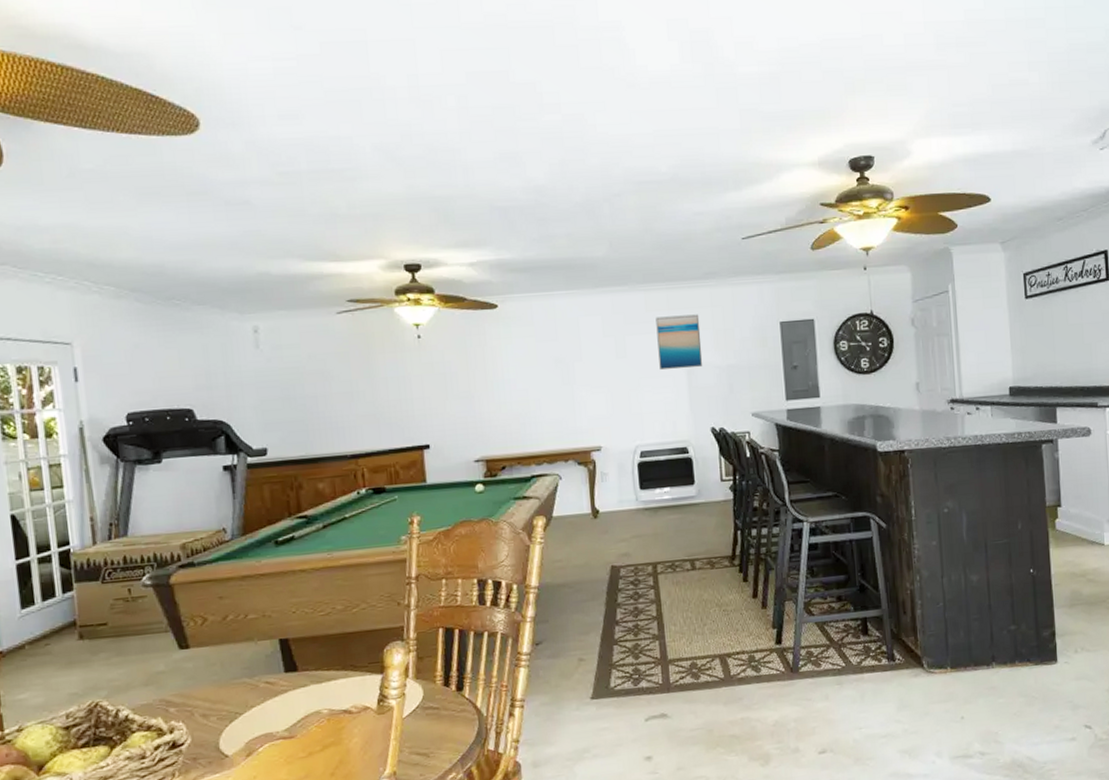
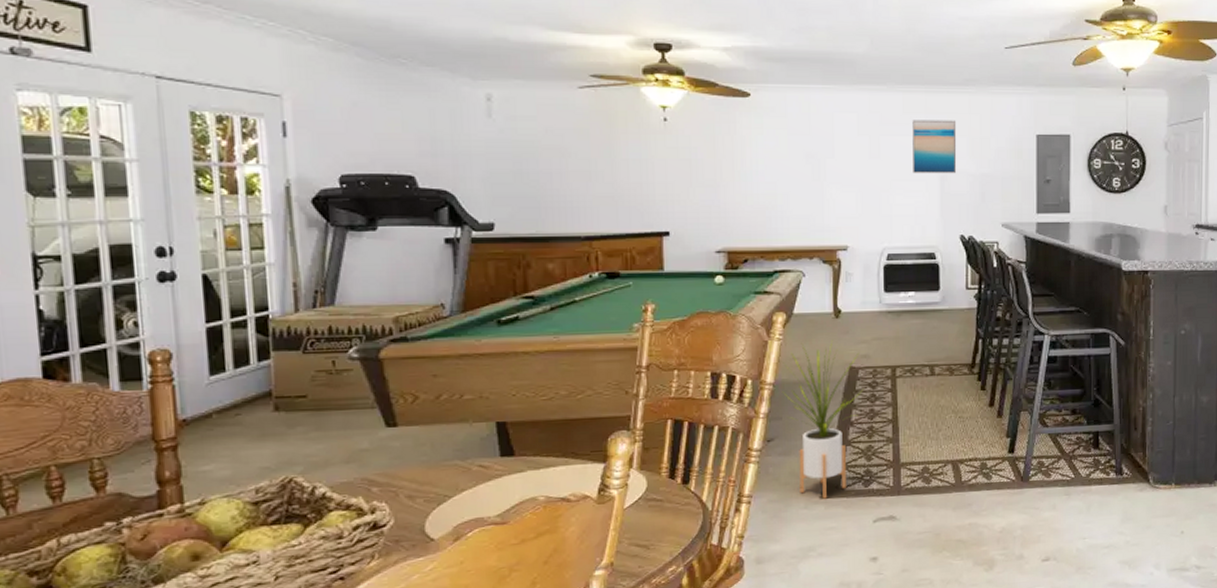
house plant: none [545,541,627,700] -> present [782,341,864,499]

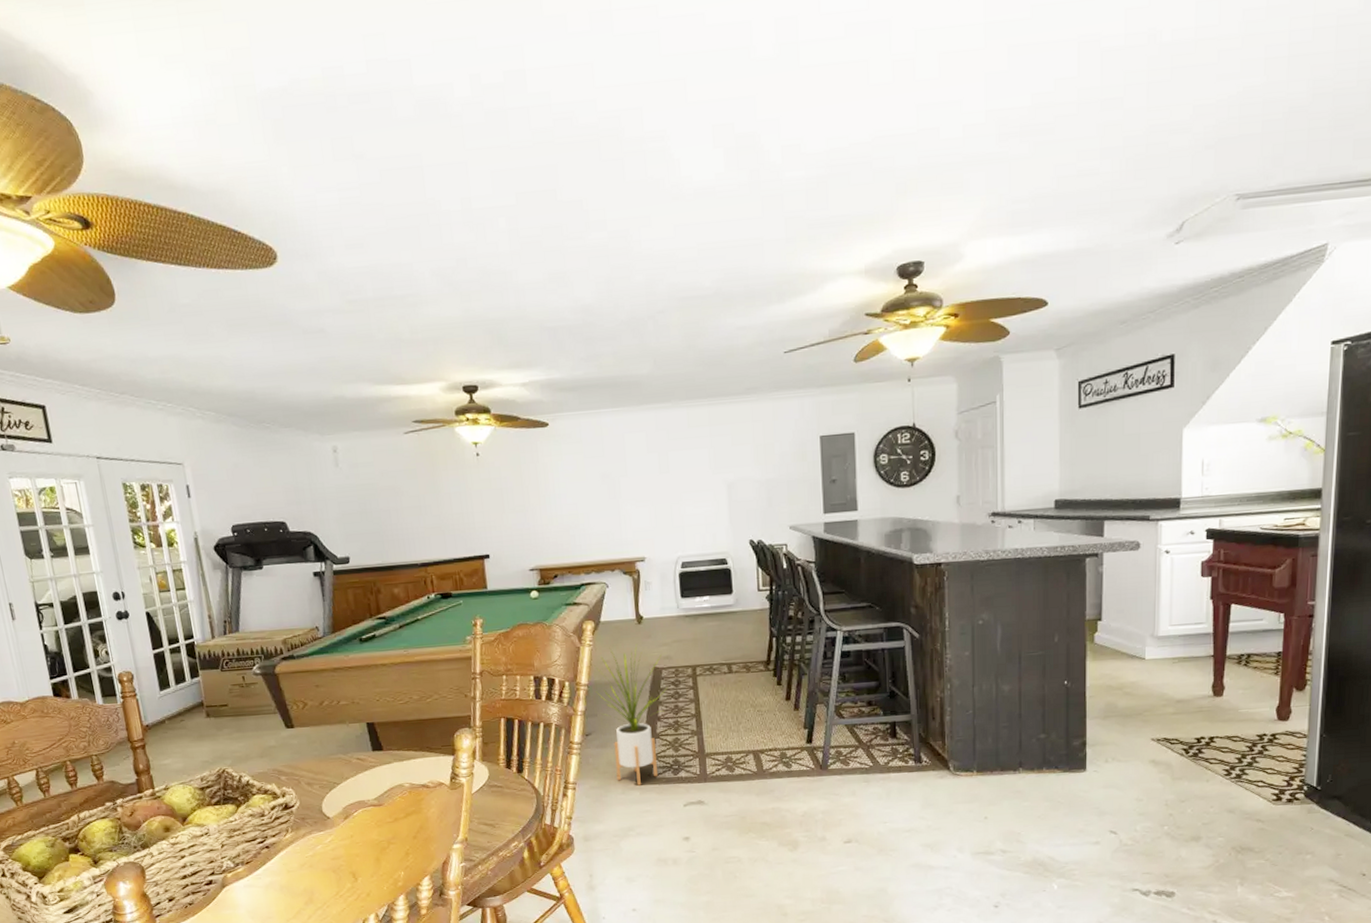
wall art: present [912,120,957,174] -> none [697,429,743,484]

